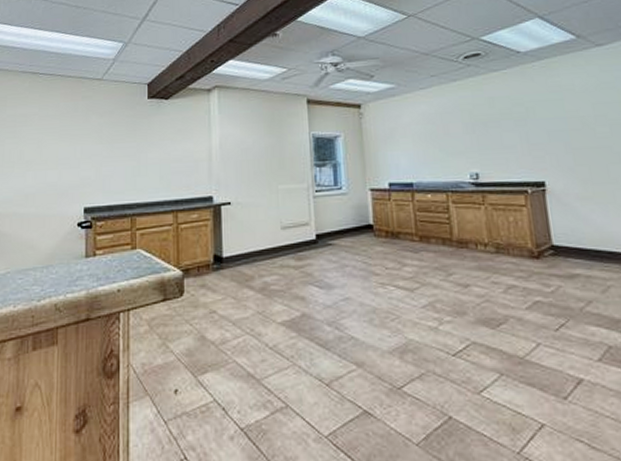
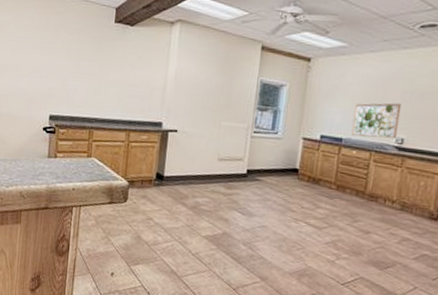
wall art: none [417,136,471,179] -> present [351,103,402,139]

